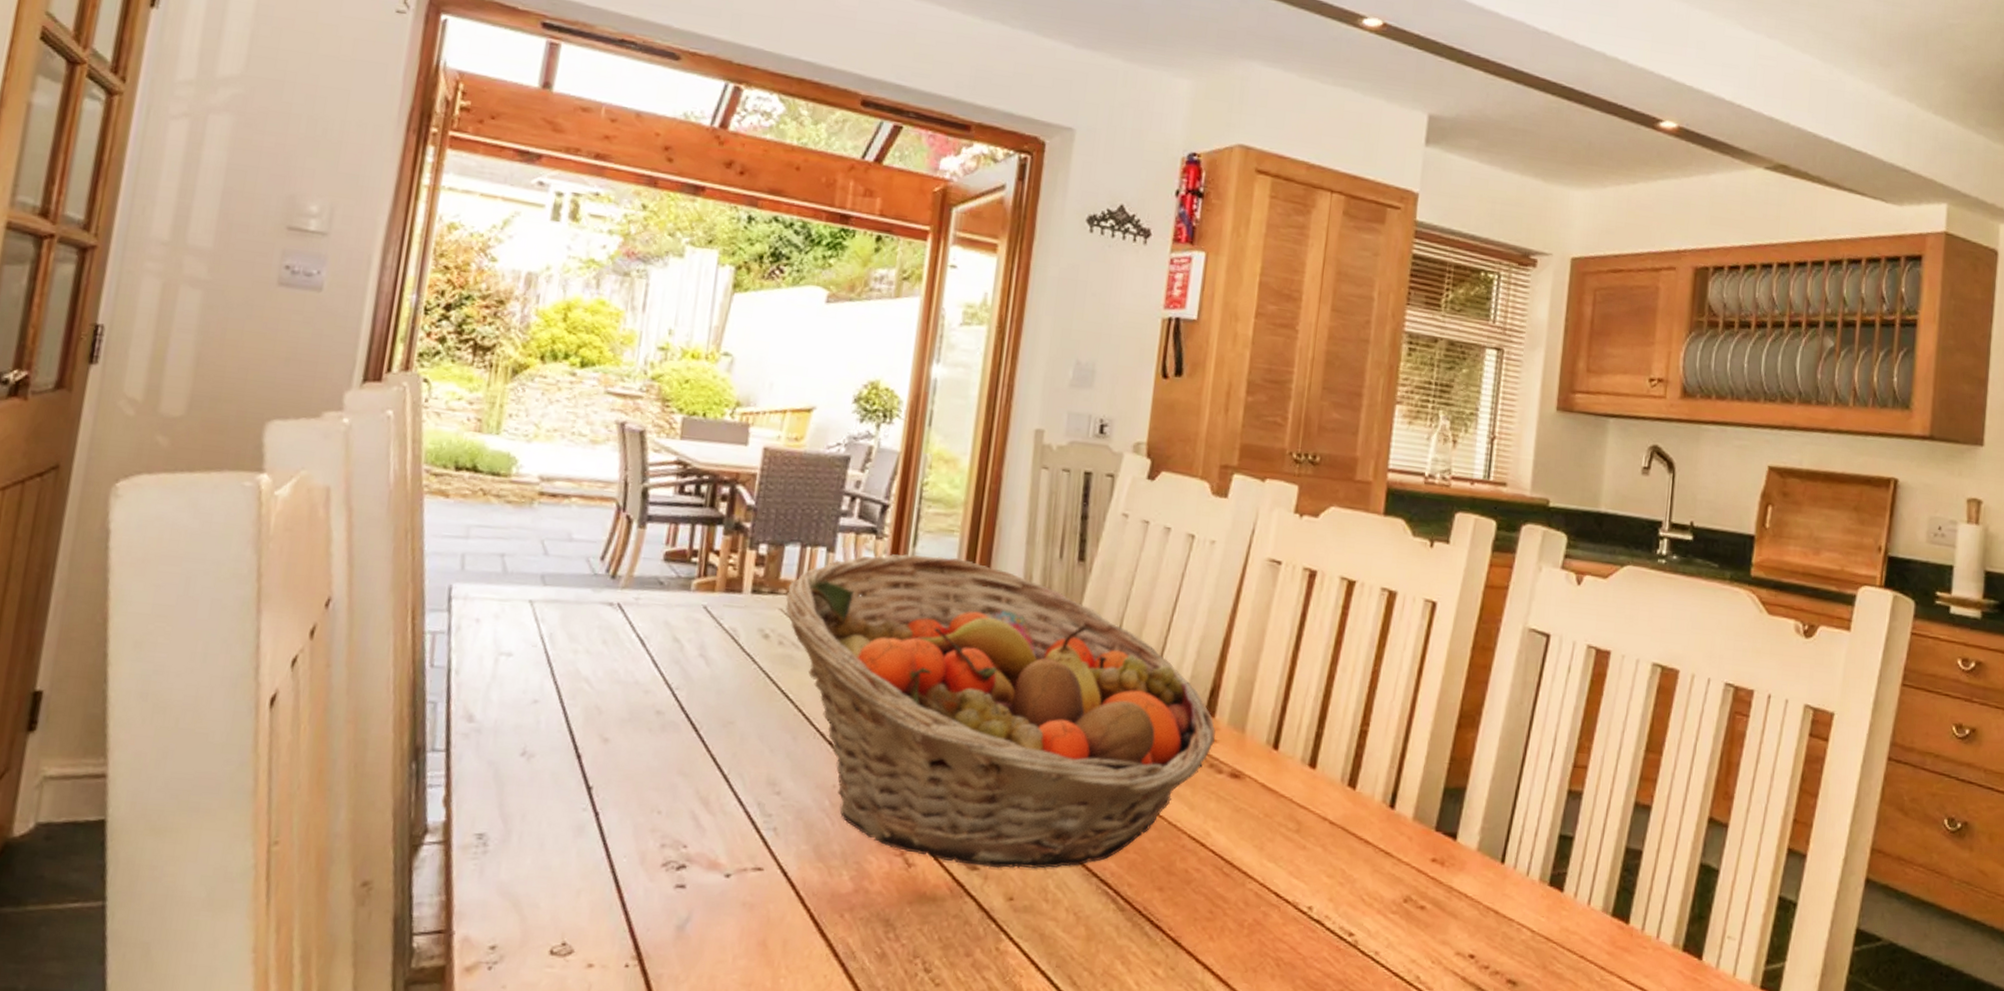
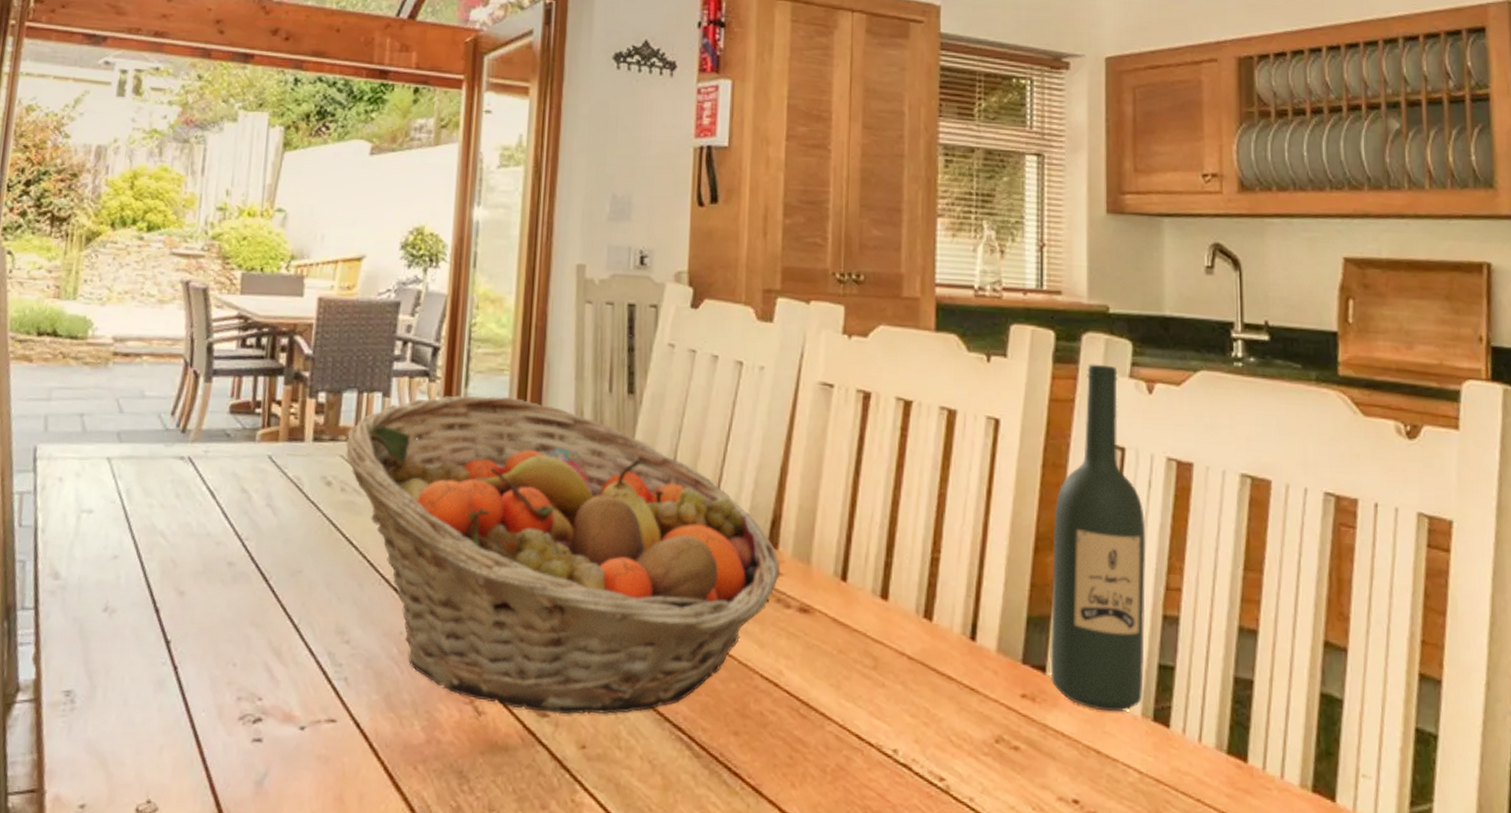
wine bottle: none [1459,554,1562,877] -> present [1050,364,1146,712]

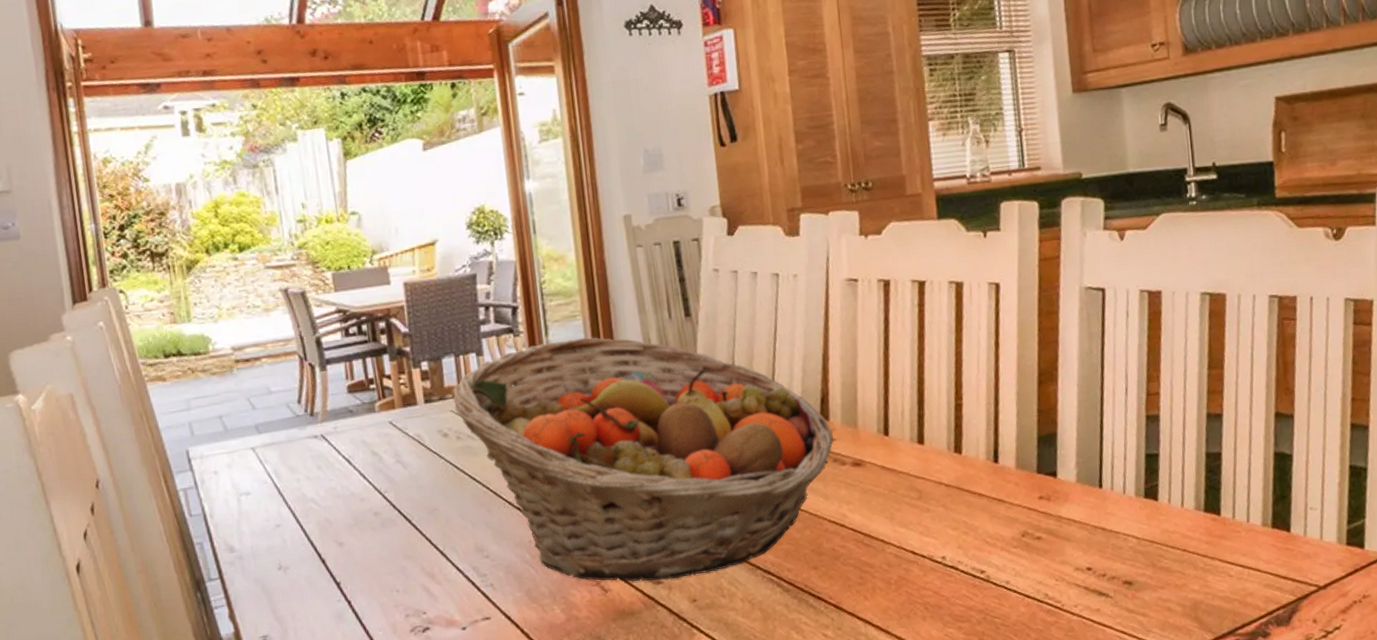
wine bottle: present [1050,364,1146,712] -> none [1051,222,1136,498]

